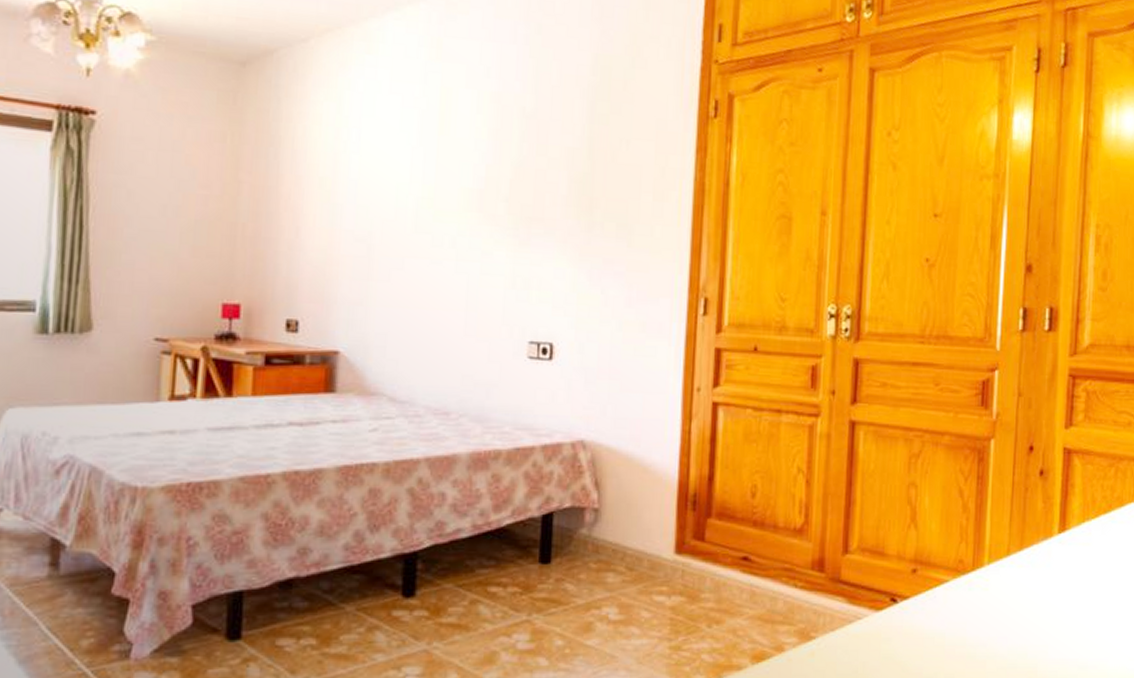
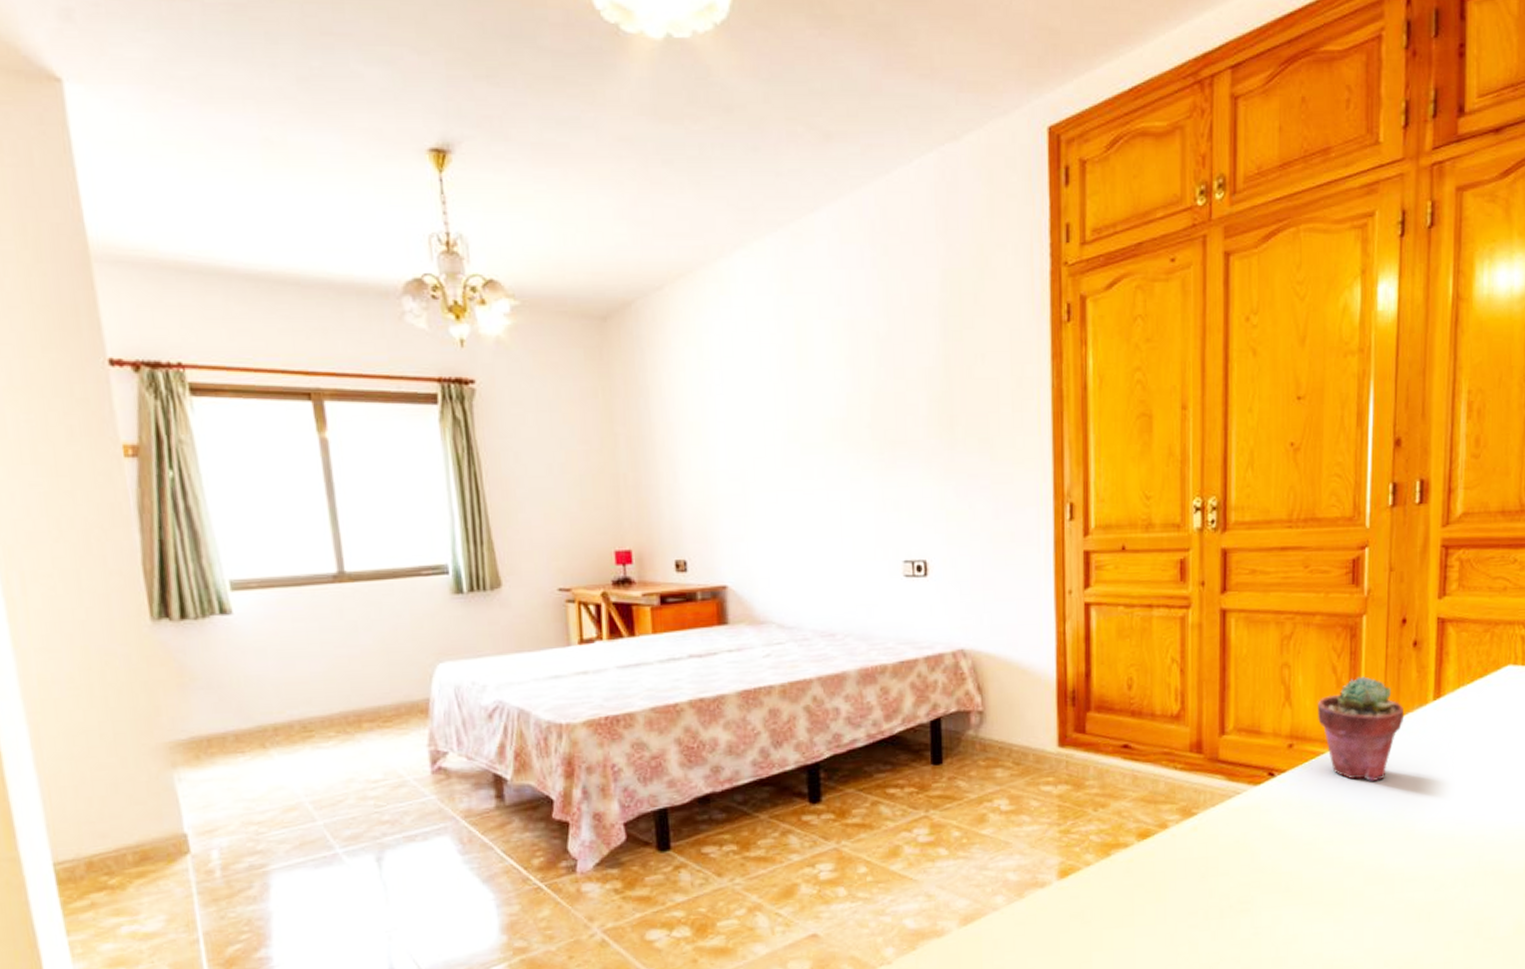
potted succulent: none [943,502,1030,616] -> present [1318,676,1405,782]

